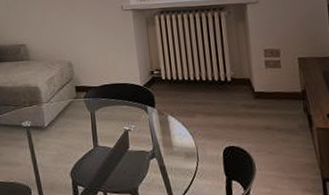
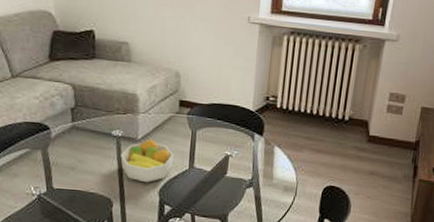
fruit bowl: none [32,125,79,167] -> present [120,139,174,183]

